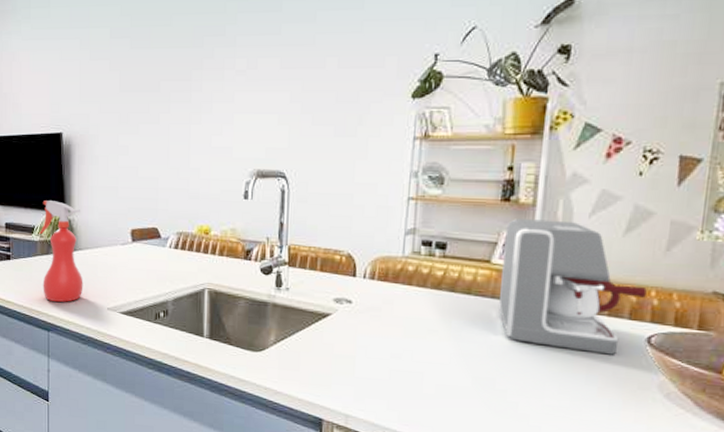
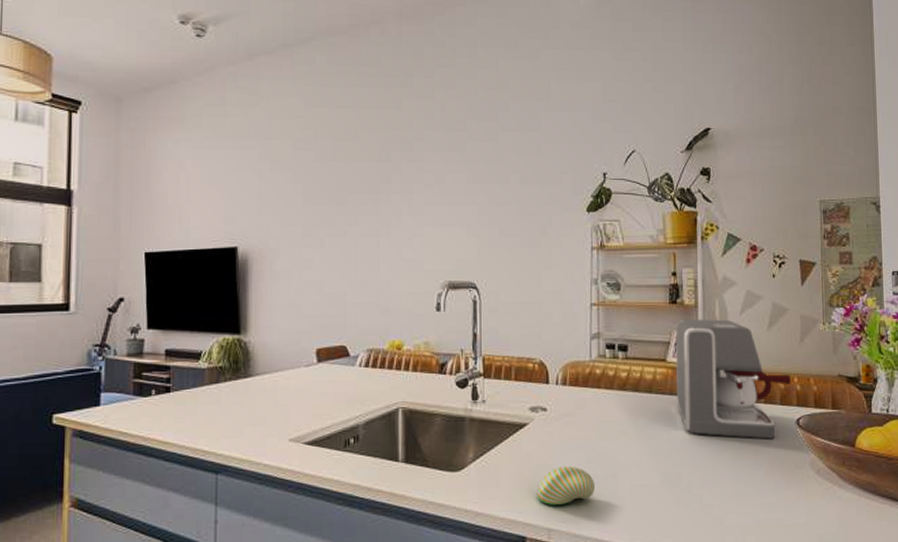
spray bottle: present [39,200,83,302] -> none [207,322,261,437]
decorative egg: none [336,358,399,394] -> present [537,466,596,505]

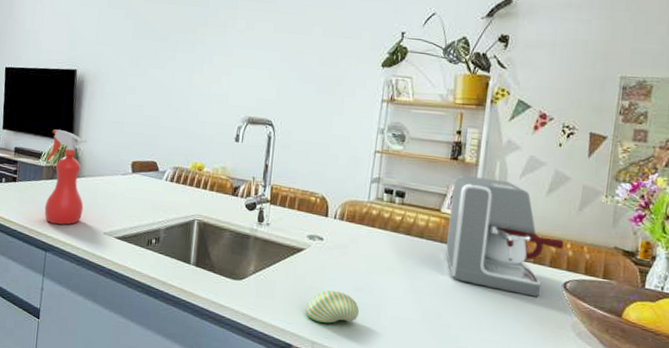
spray bottle: none [207,322,261,437] -> present [44,129,87,225]

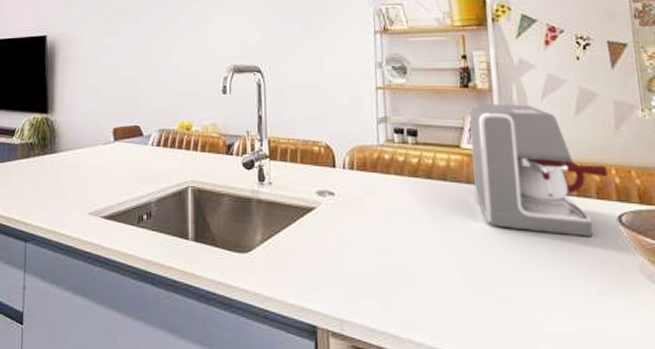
spray bottle: present [44,129,87,225] -> none [20,102,64,208]
decorative egg: present [305,290,360,323] -> none [327,253,390,295]

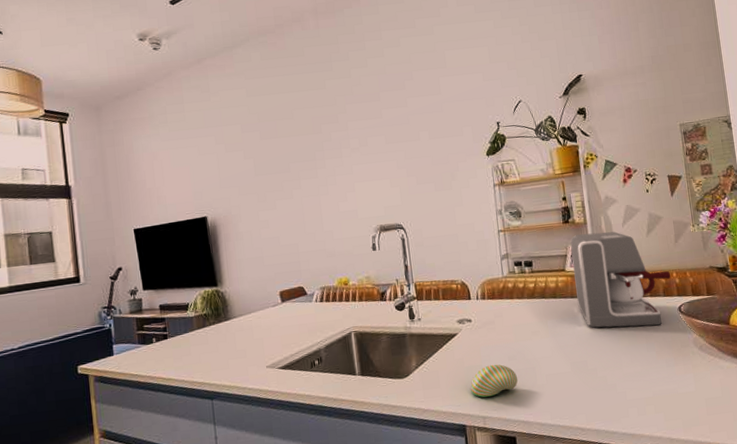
decorative egg: none [327,253,390,295] -> present [470,364,518,398]

